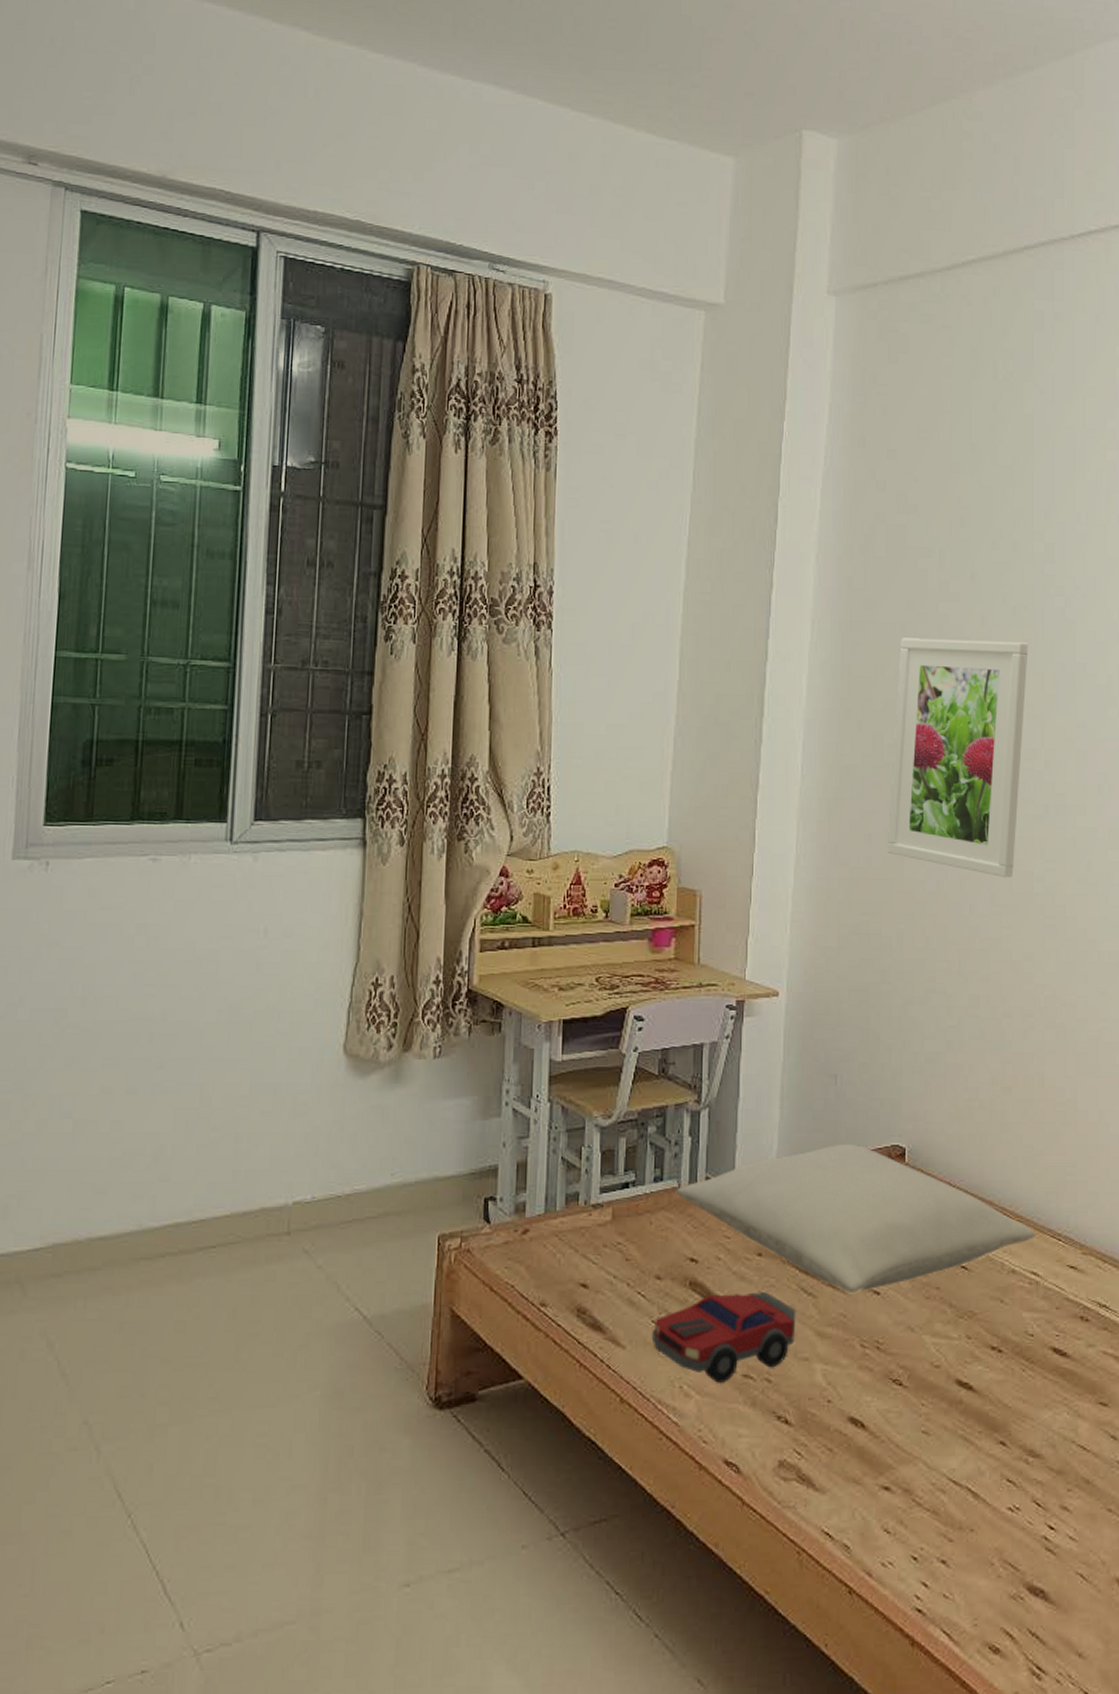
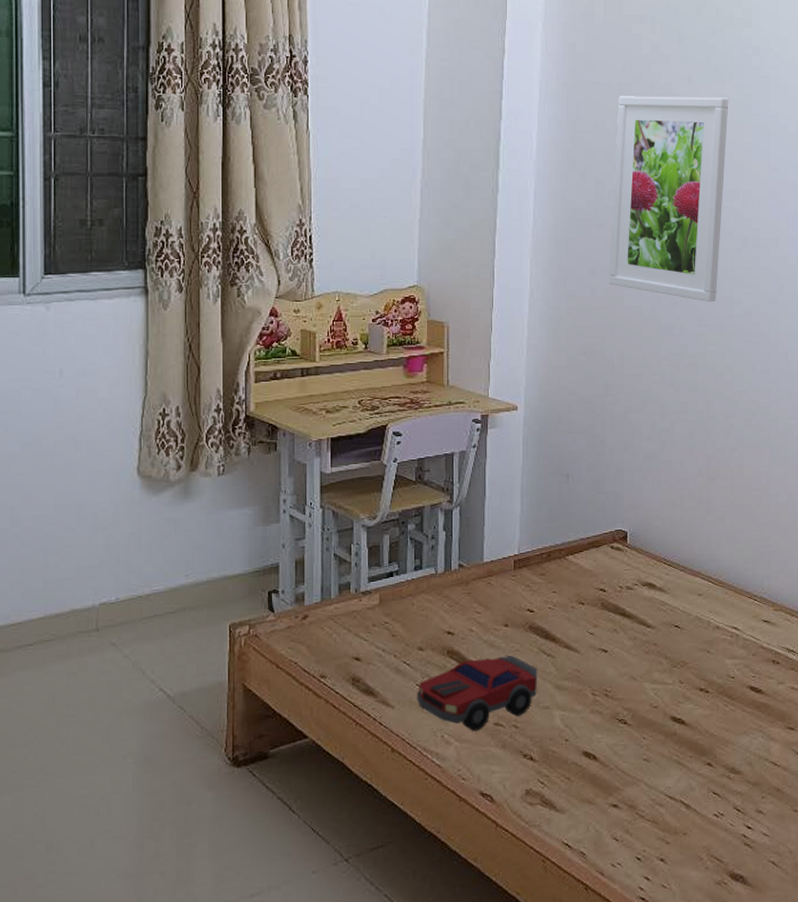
pillow: present [677,1143,1035,1294] -> none [434,530,735,653]

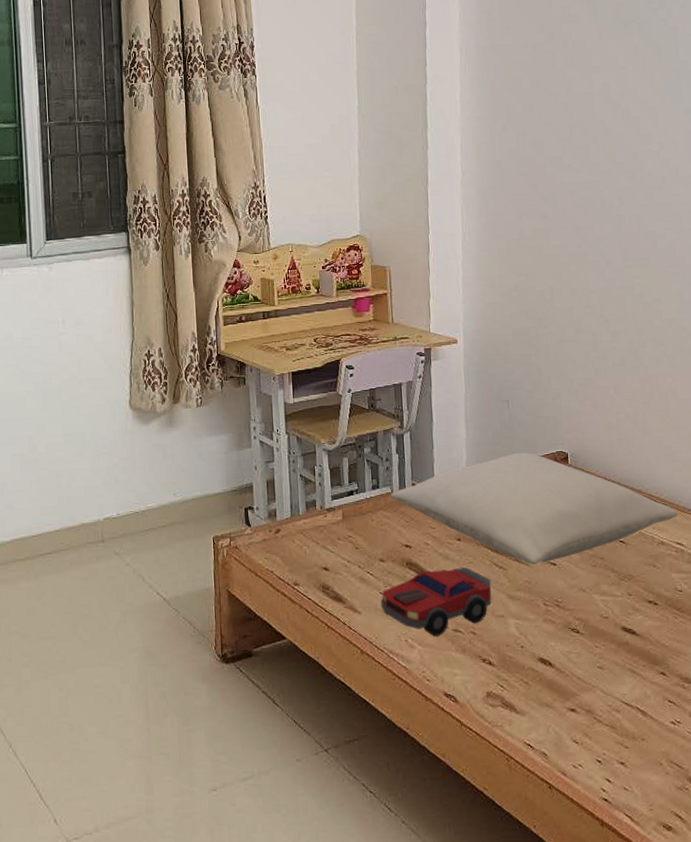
pillow: none [434,530,735,653] -> present [390,452,678,566]
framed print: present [608,96,729,303] -> none [533,49,640,238]

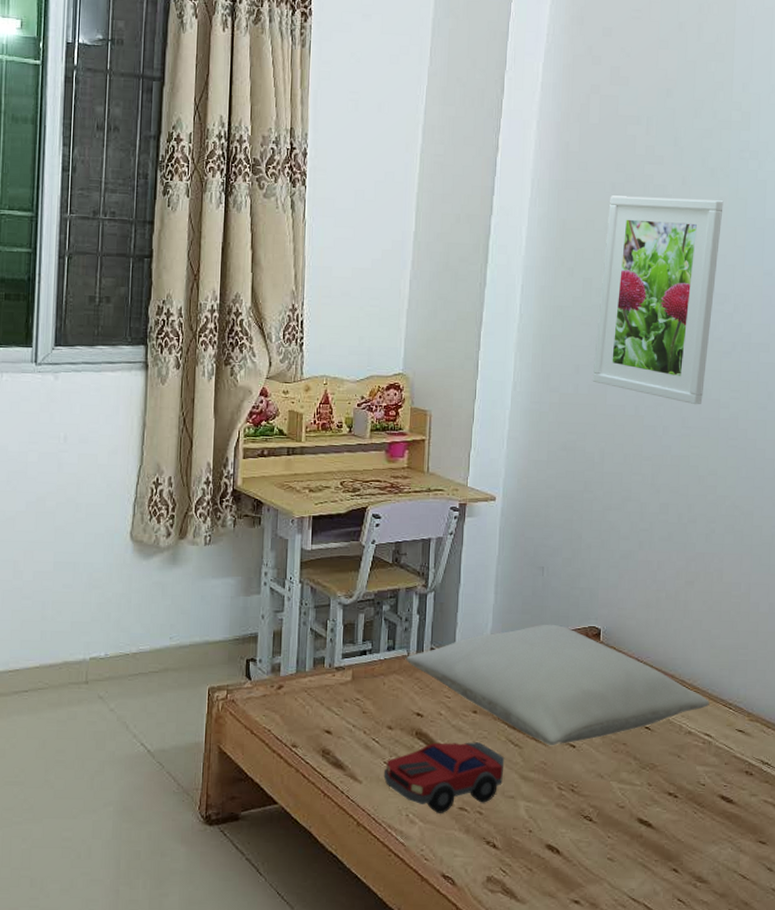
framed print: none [533,49,640,238] -> present [592,195,724,405]

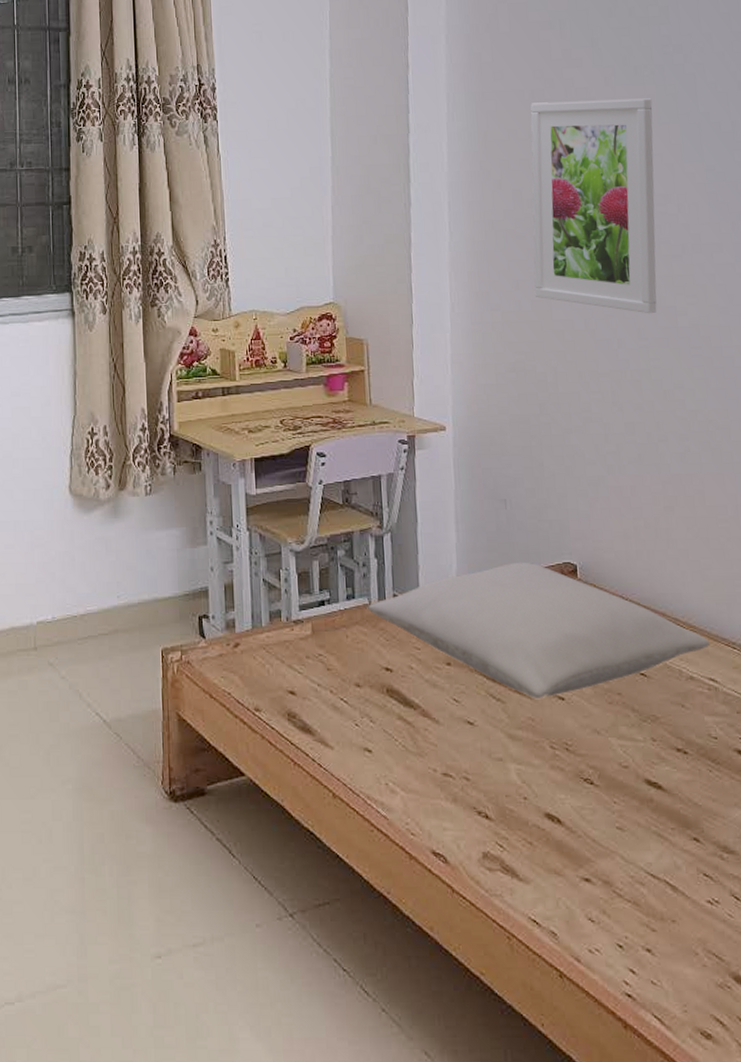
toy car: present [383,742,505,813] -> none [356,698,488,780]

